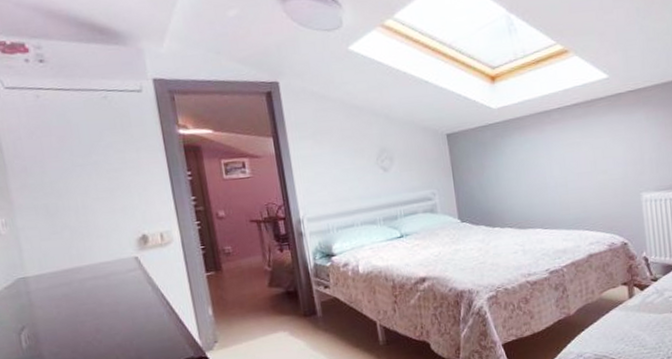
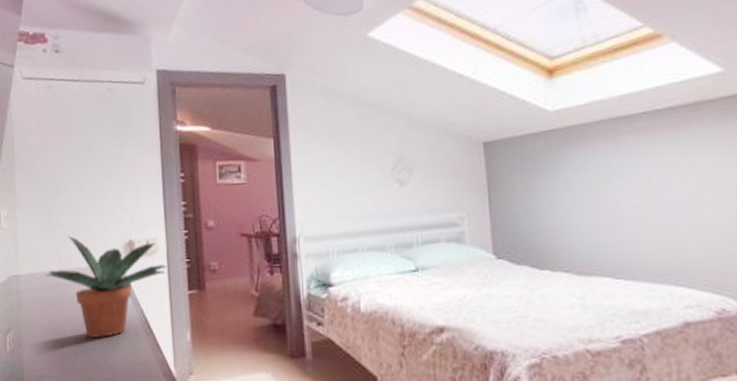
potted plant: none [57,234,183,325] -> present [46,236,167,337]

